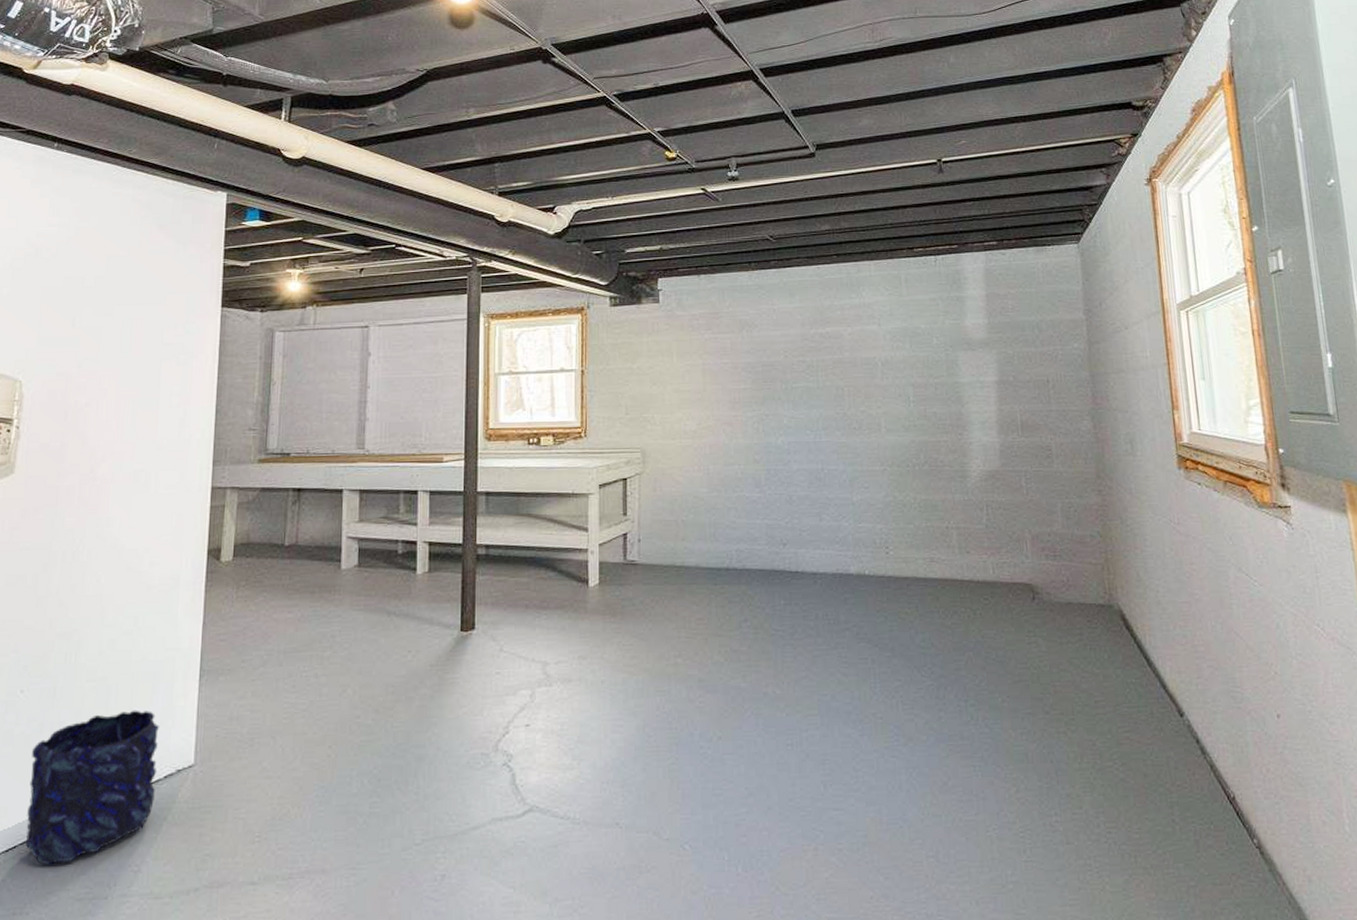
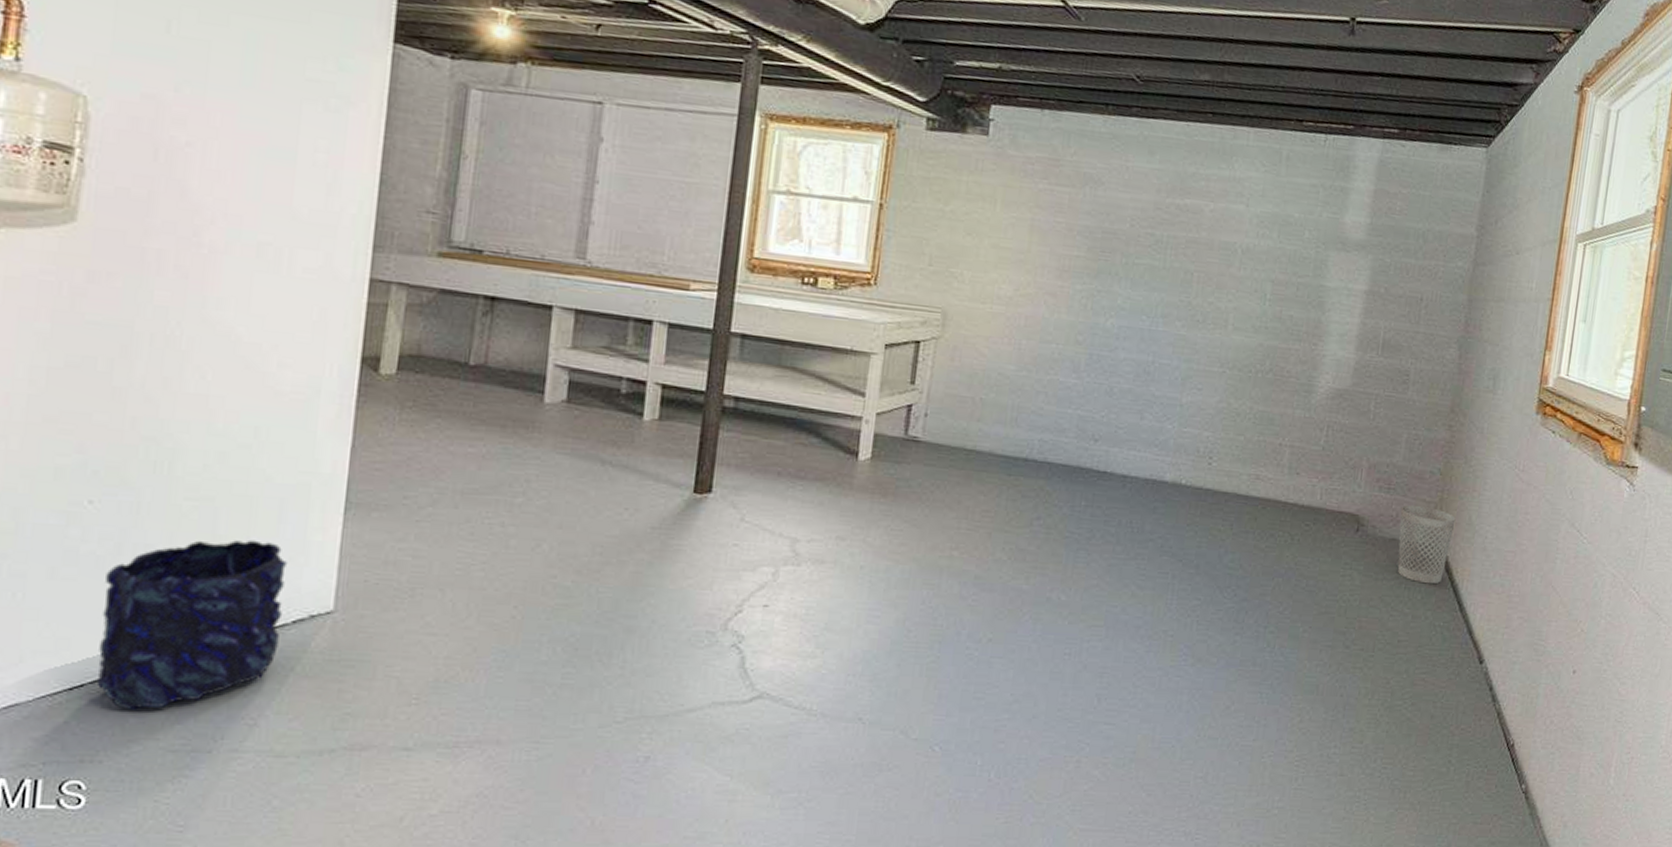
wastebasket: none [1070,568,1125,643] -> present [1397,505,1456,585]

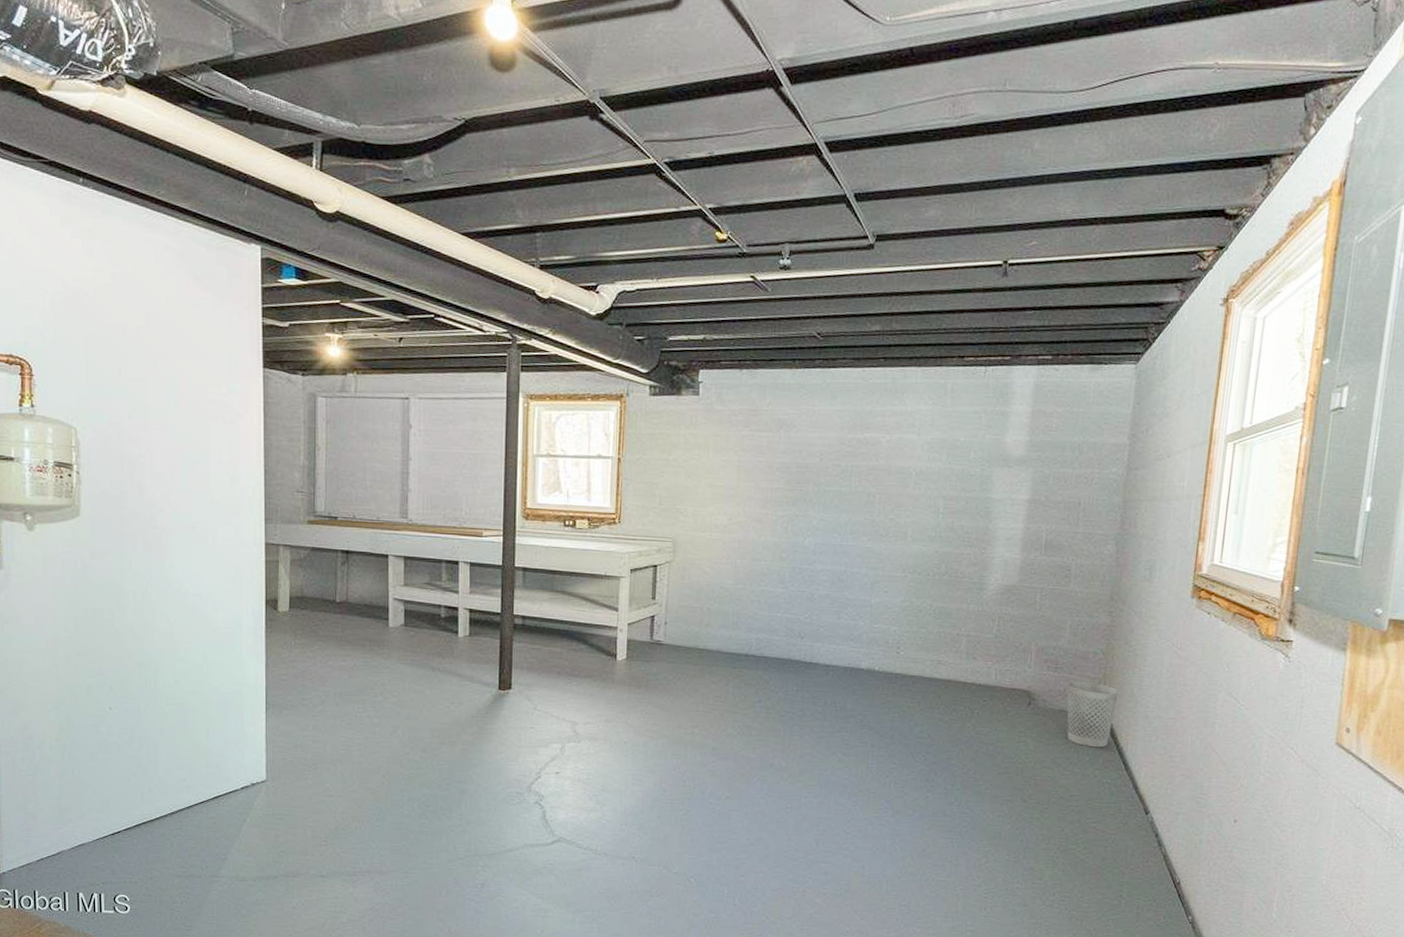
vase: present [98,540,288,710] -> none [125,732,234,848]

